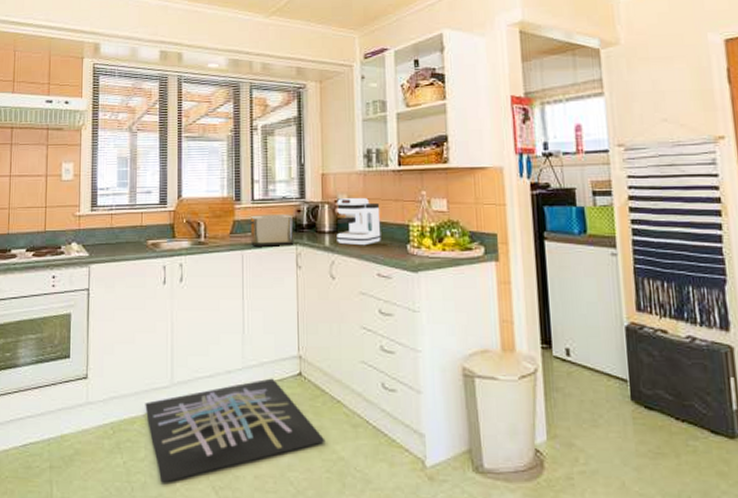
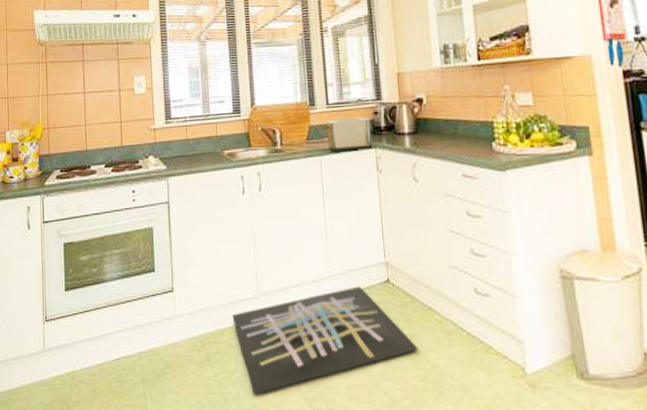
coffee maker: present [337,197,381,246] -> none [415,95,465,146]

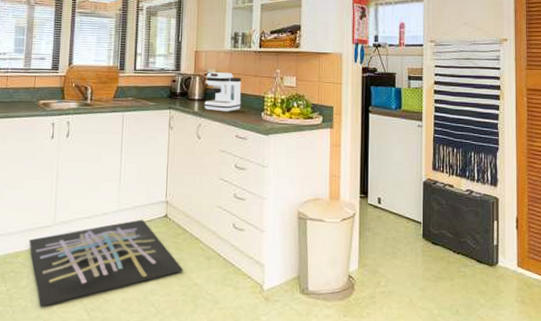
toaster: present [324,117,373,153] -> none [130,83,169,111]
coffee maker: none [415,95,465,146] -> present [204,71,242,112]

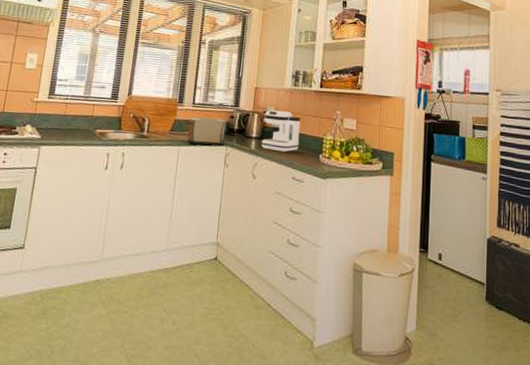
floor mat: present [29,219,184,307] -> none [73,260,231,349]
toaster: none [130,83,169,111] -> present [187,116,227,147]

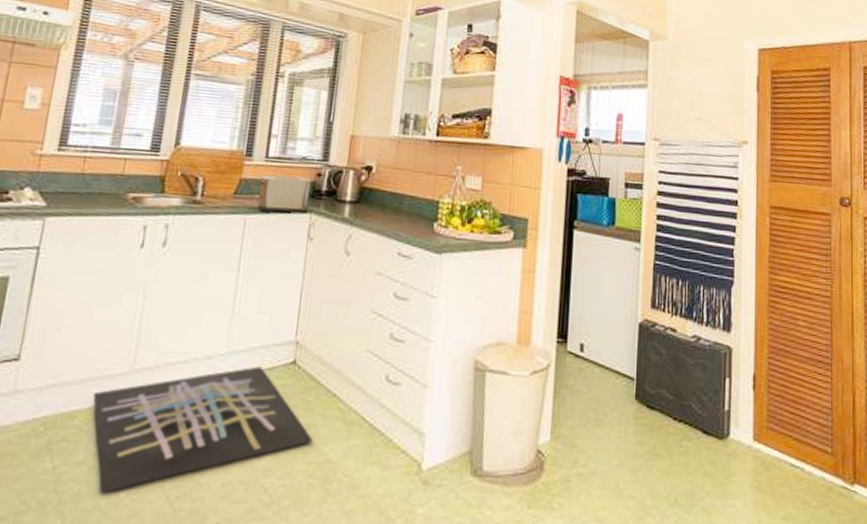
floor mat: none [73,260,231,349] -> present [92,366,313,493]
coffee maker: present [261,109,301,153] -> none [358,165,411,221]

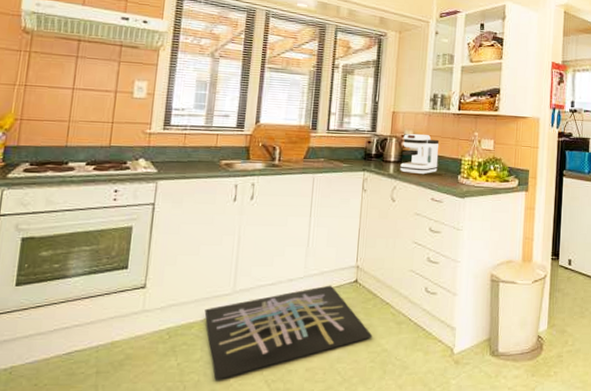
toaster: present [257,174,312,214] -> none [322,143,364,172]
coffee maker: none [358,165,411,221] -> present [400,133,440,175]

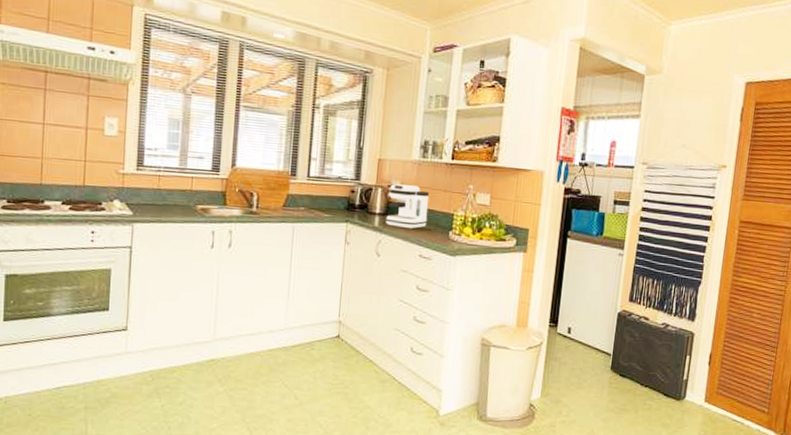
floor mat: present [204,285,373,380] -> none [185,338,355,424]

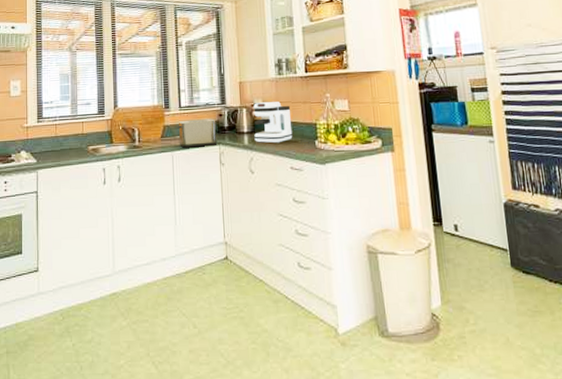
toaster: none [302,191,347,224] -> present [177,118,217,149]

